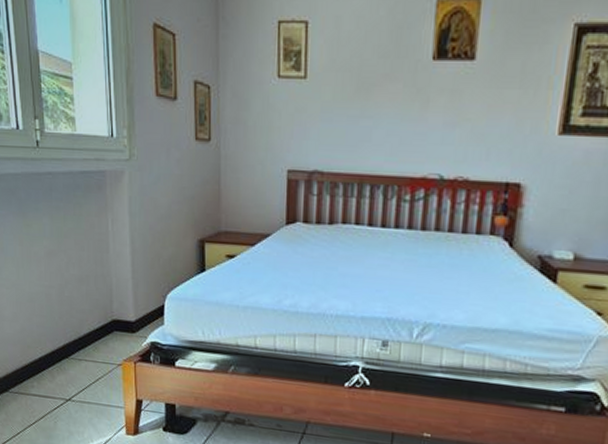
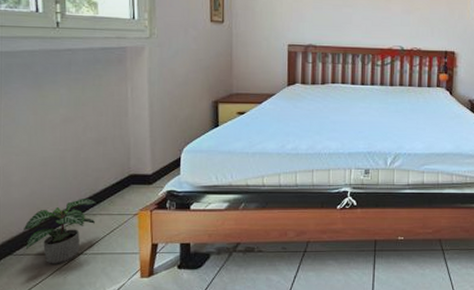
potted plant: none [17,341,81,408] -> present [24,199,96,264]

